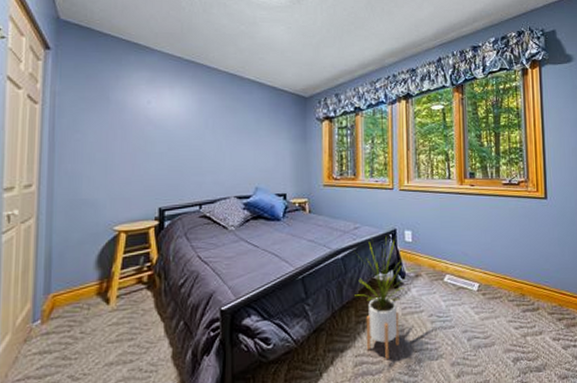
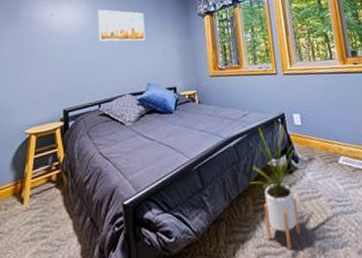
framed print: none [204,101,256,141] -> present [98,9,145,42]

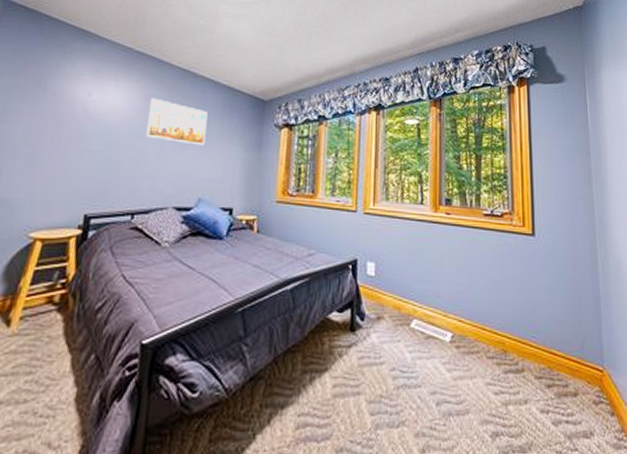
house plant: present [245,121,302,249] -> none [303,267,369,422]

